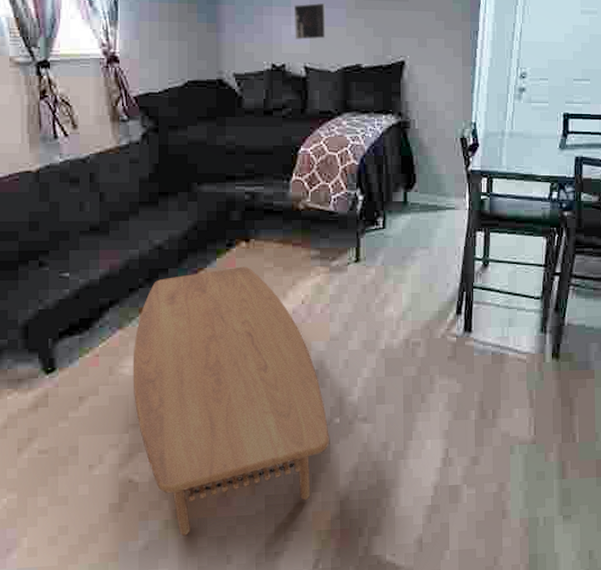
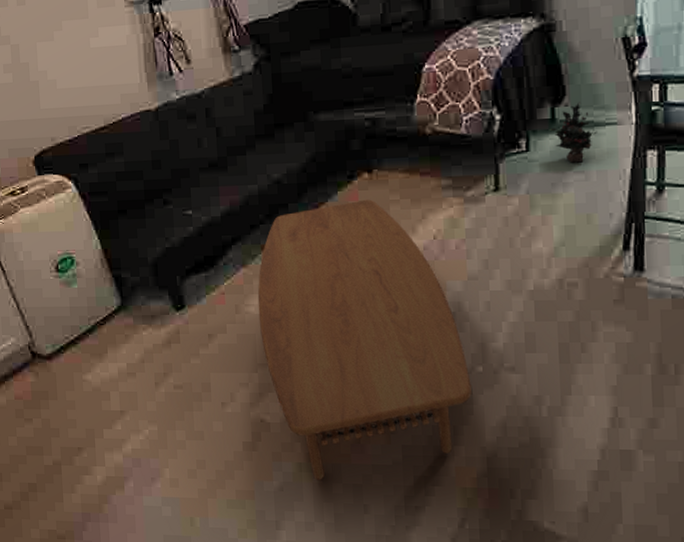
decorative plant: none [402,189,439,240] -> present [549,102,597,163]

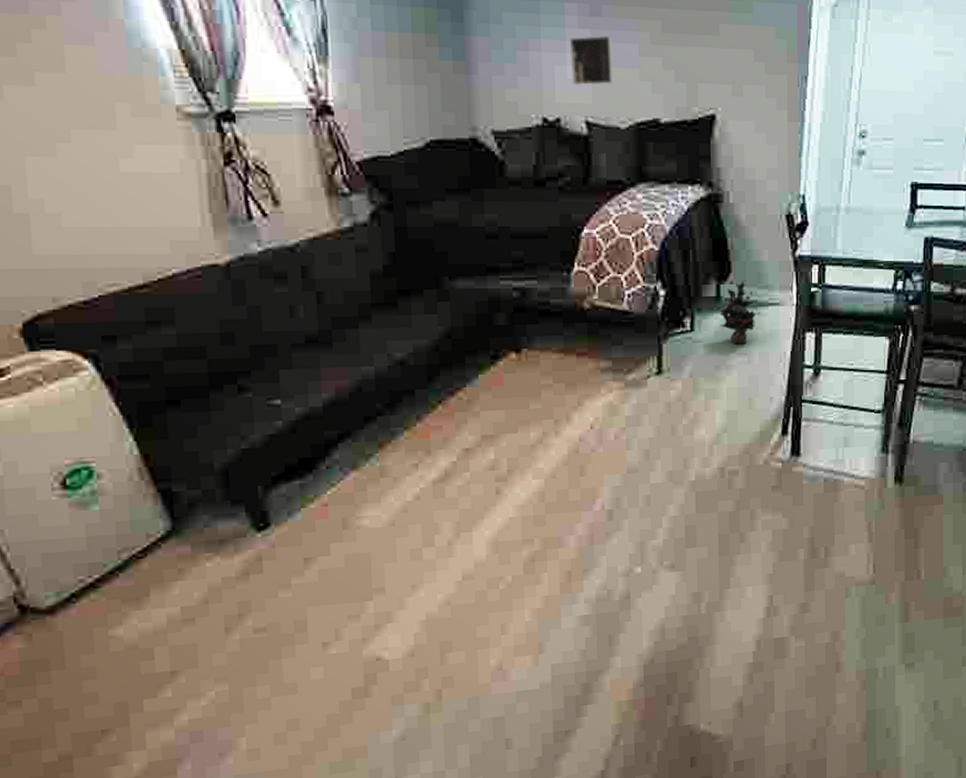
coffee table: present [257,199,472,480] -> none [373,384,629,720]

